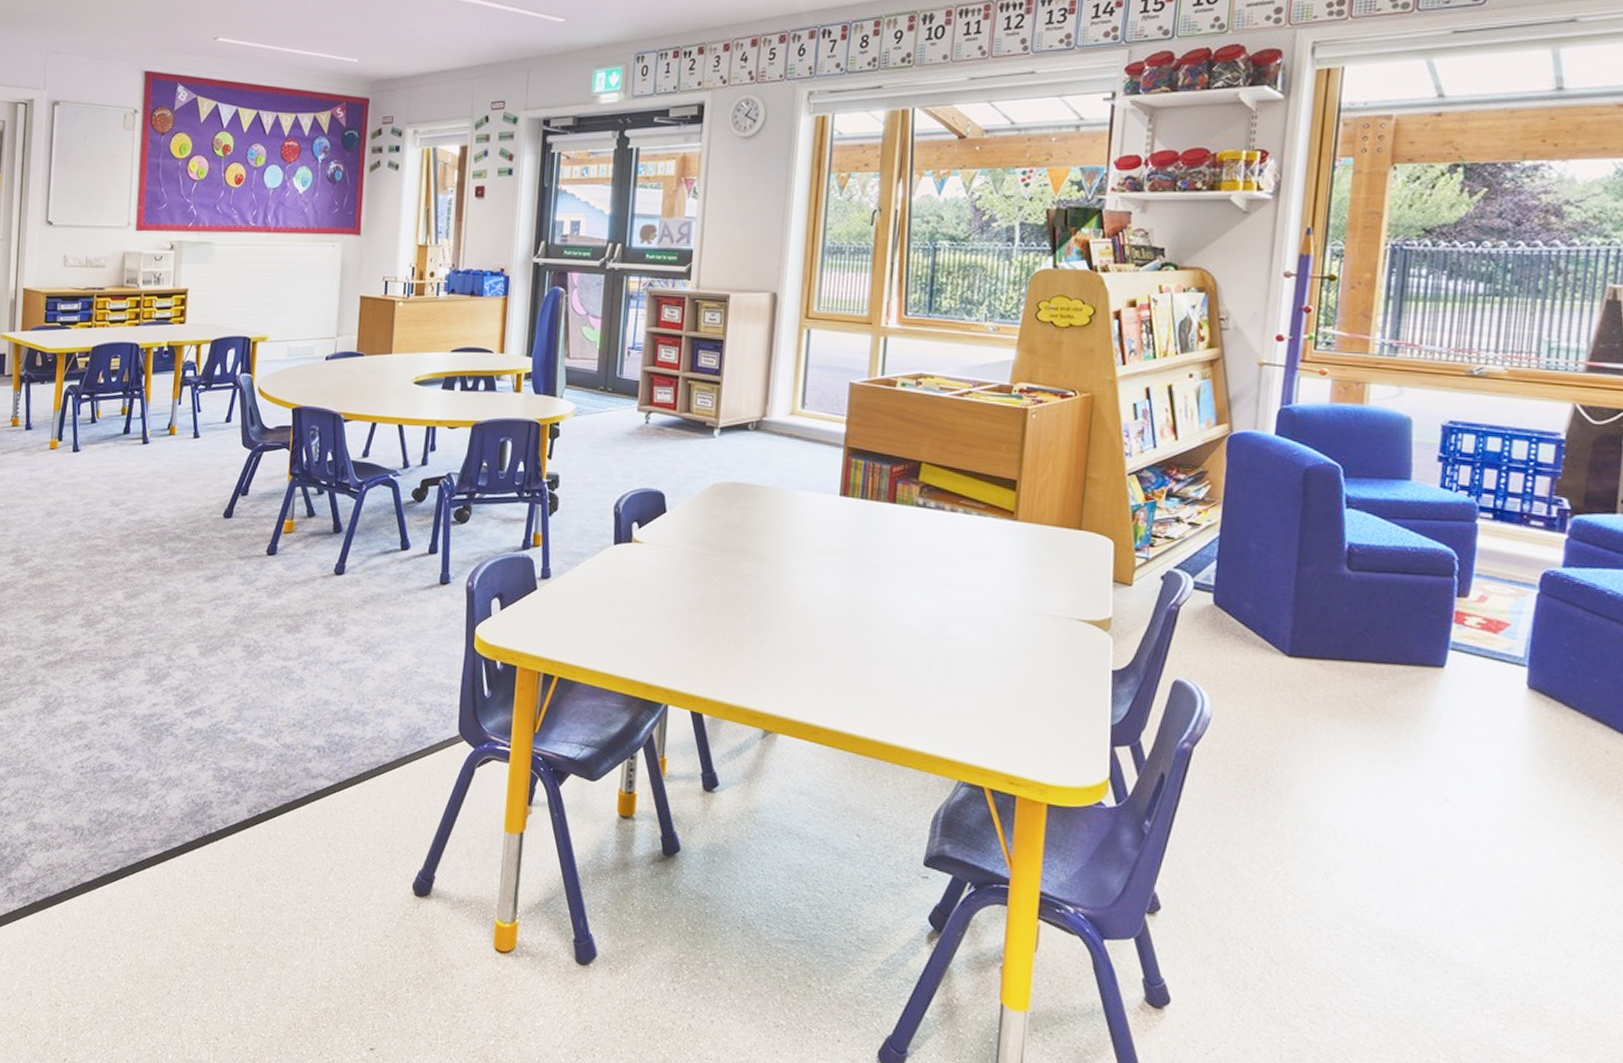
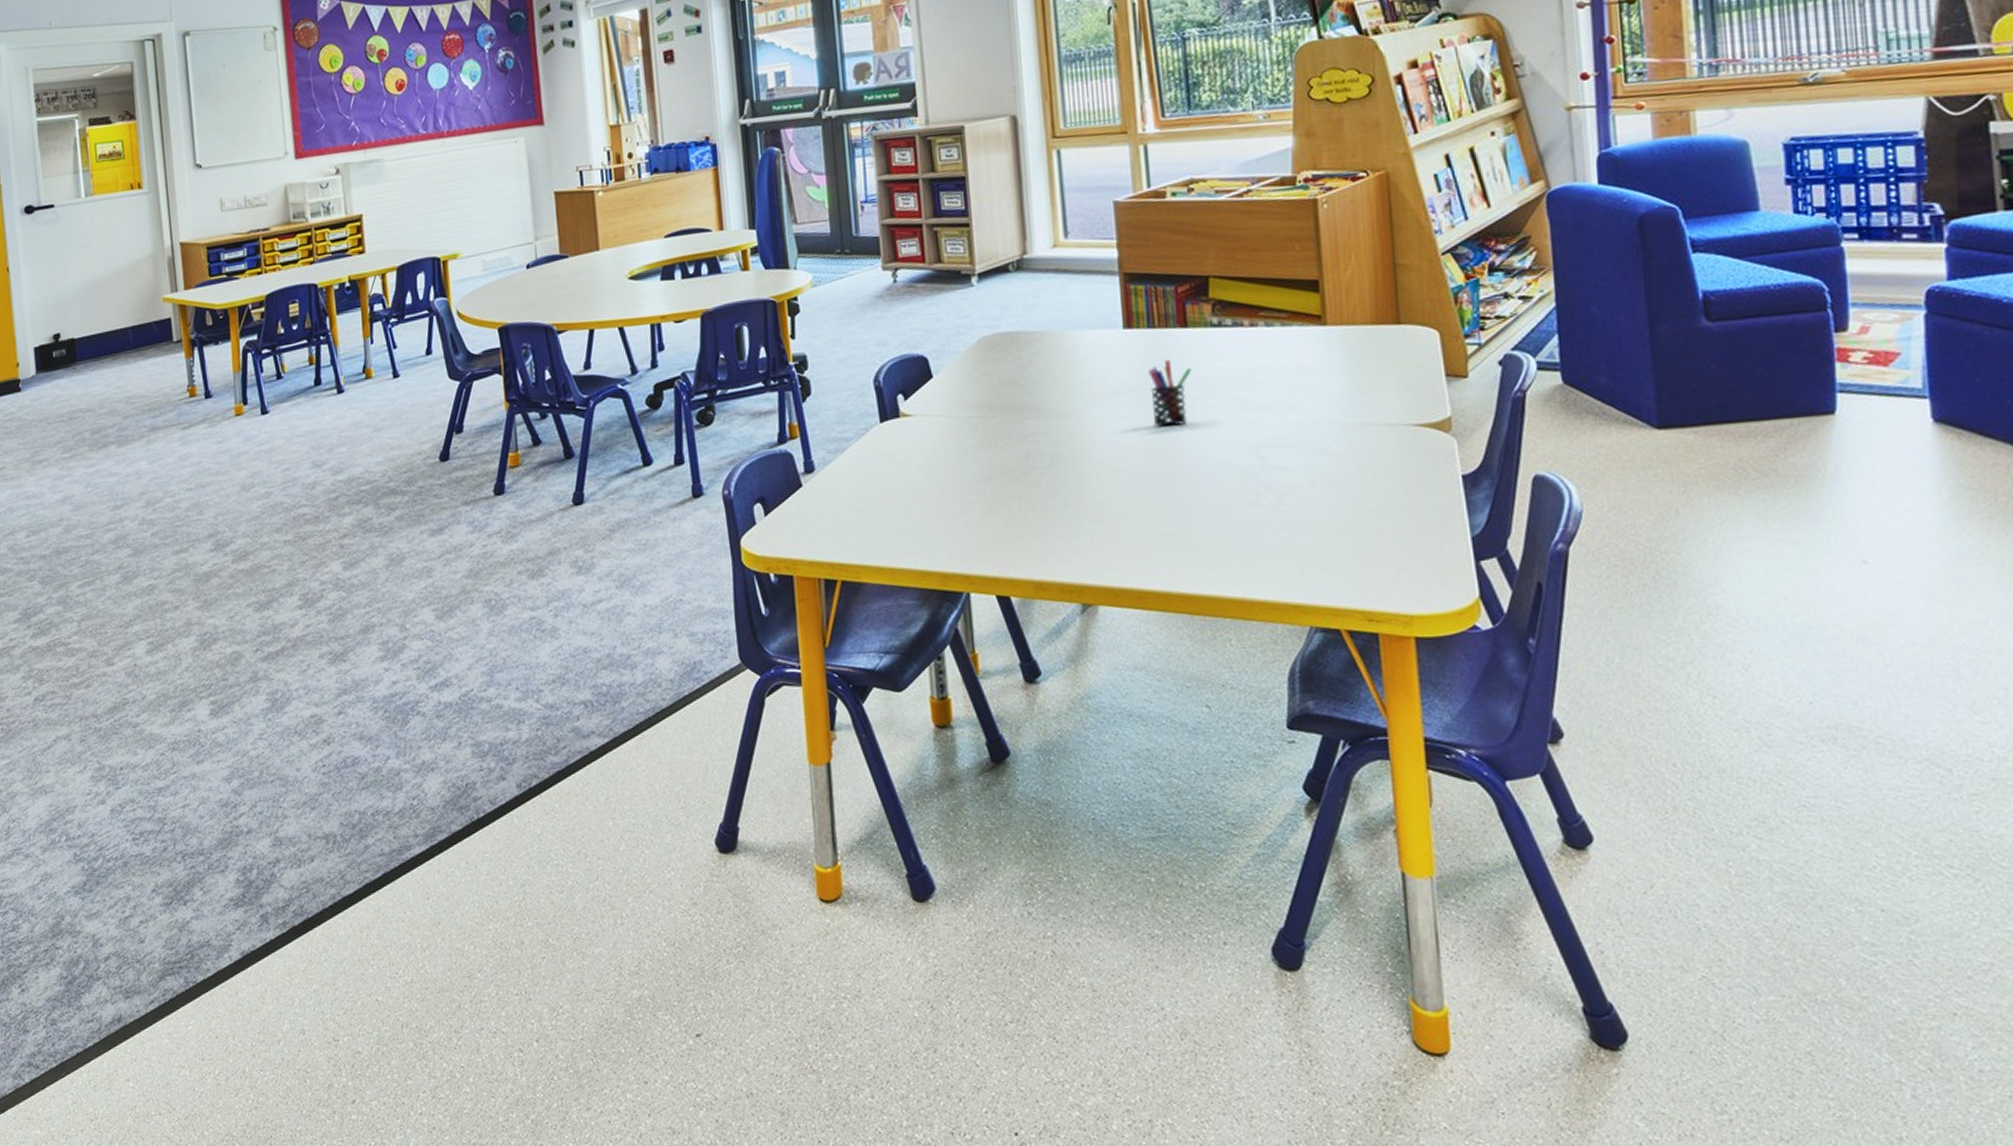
pen holder: none [852,529,893,588] -> present [1149,360,1192,427]

